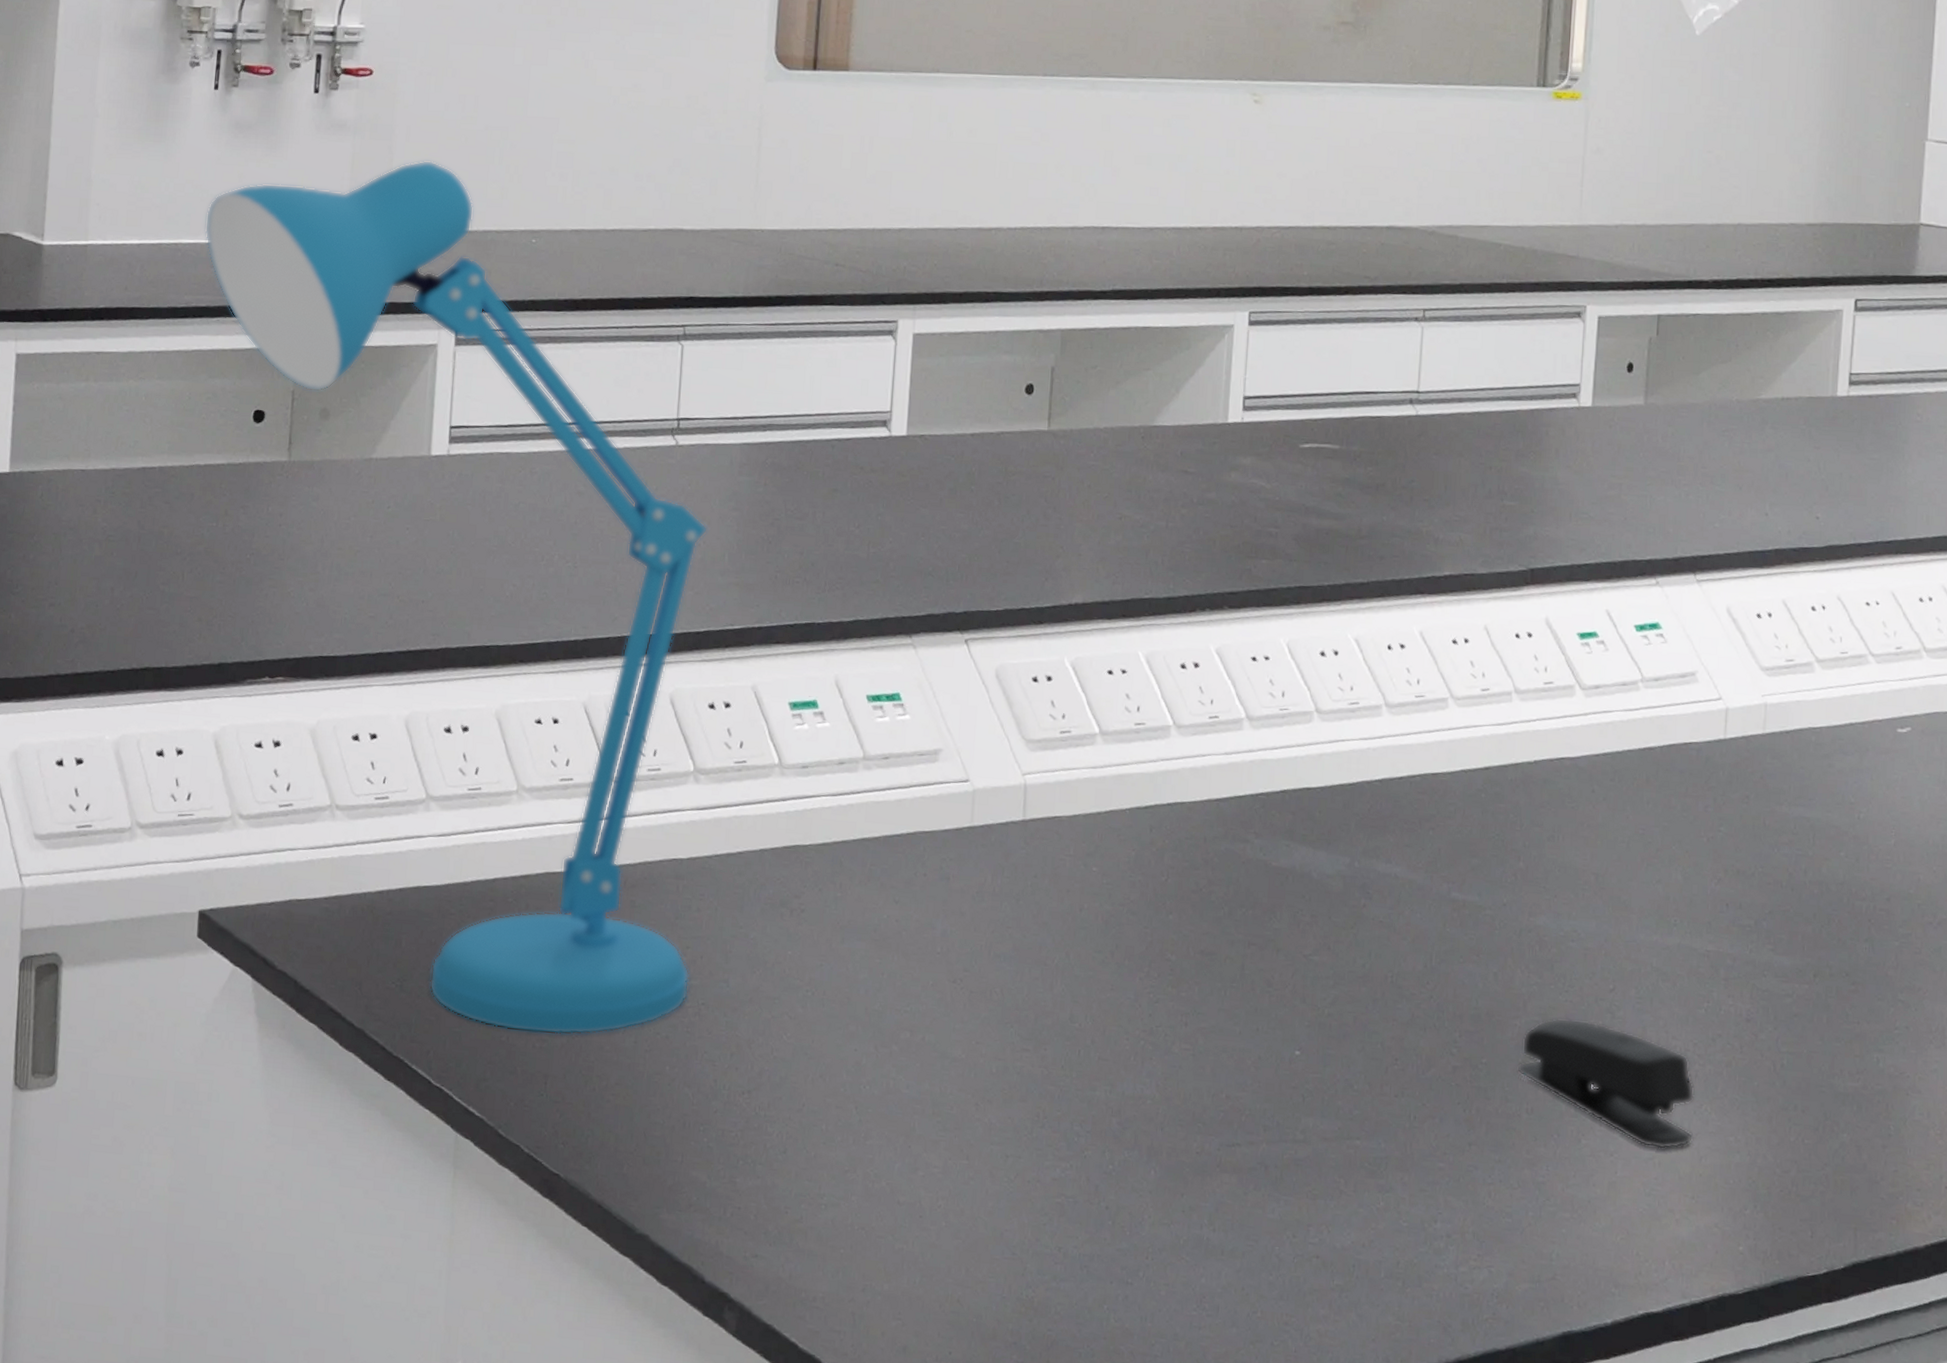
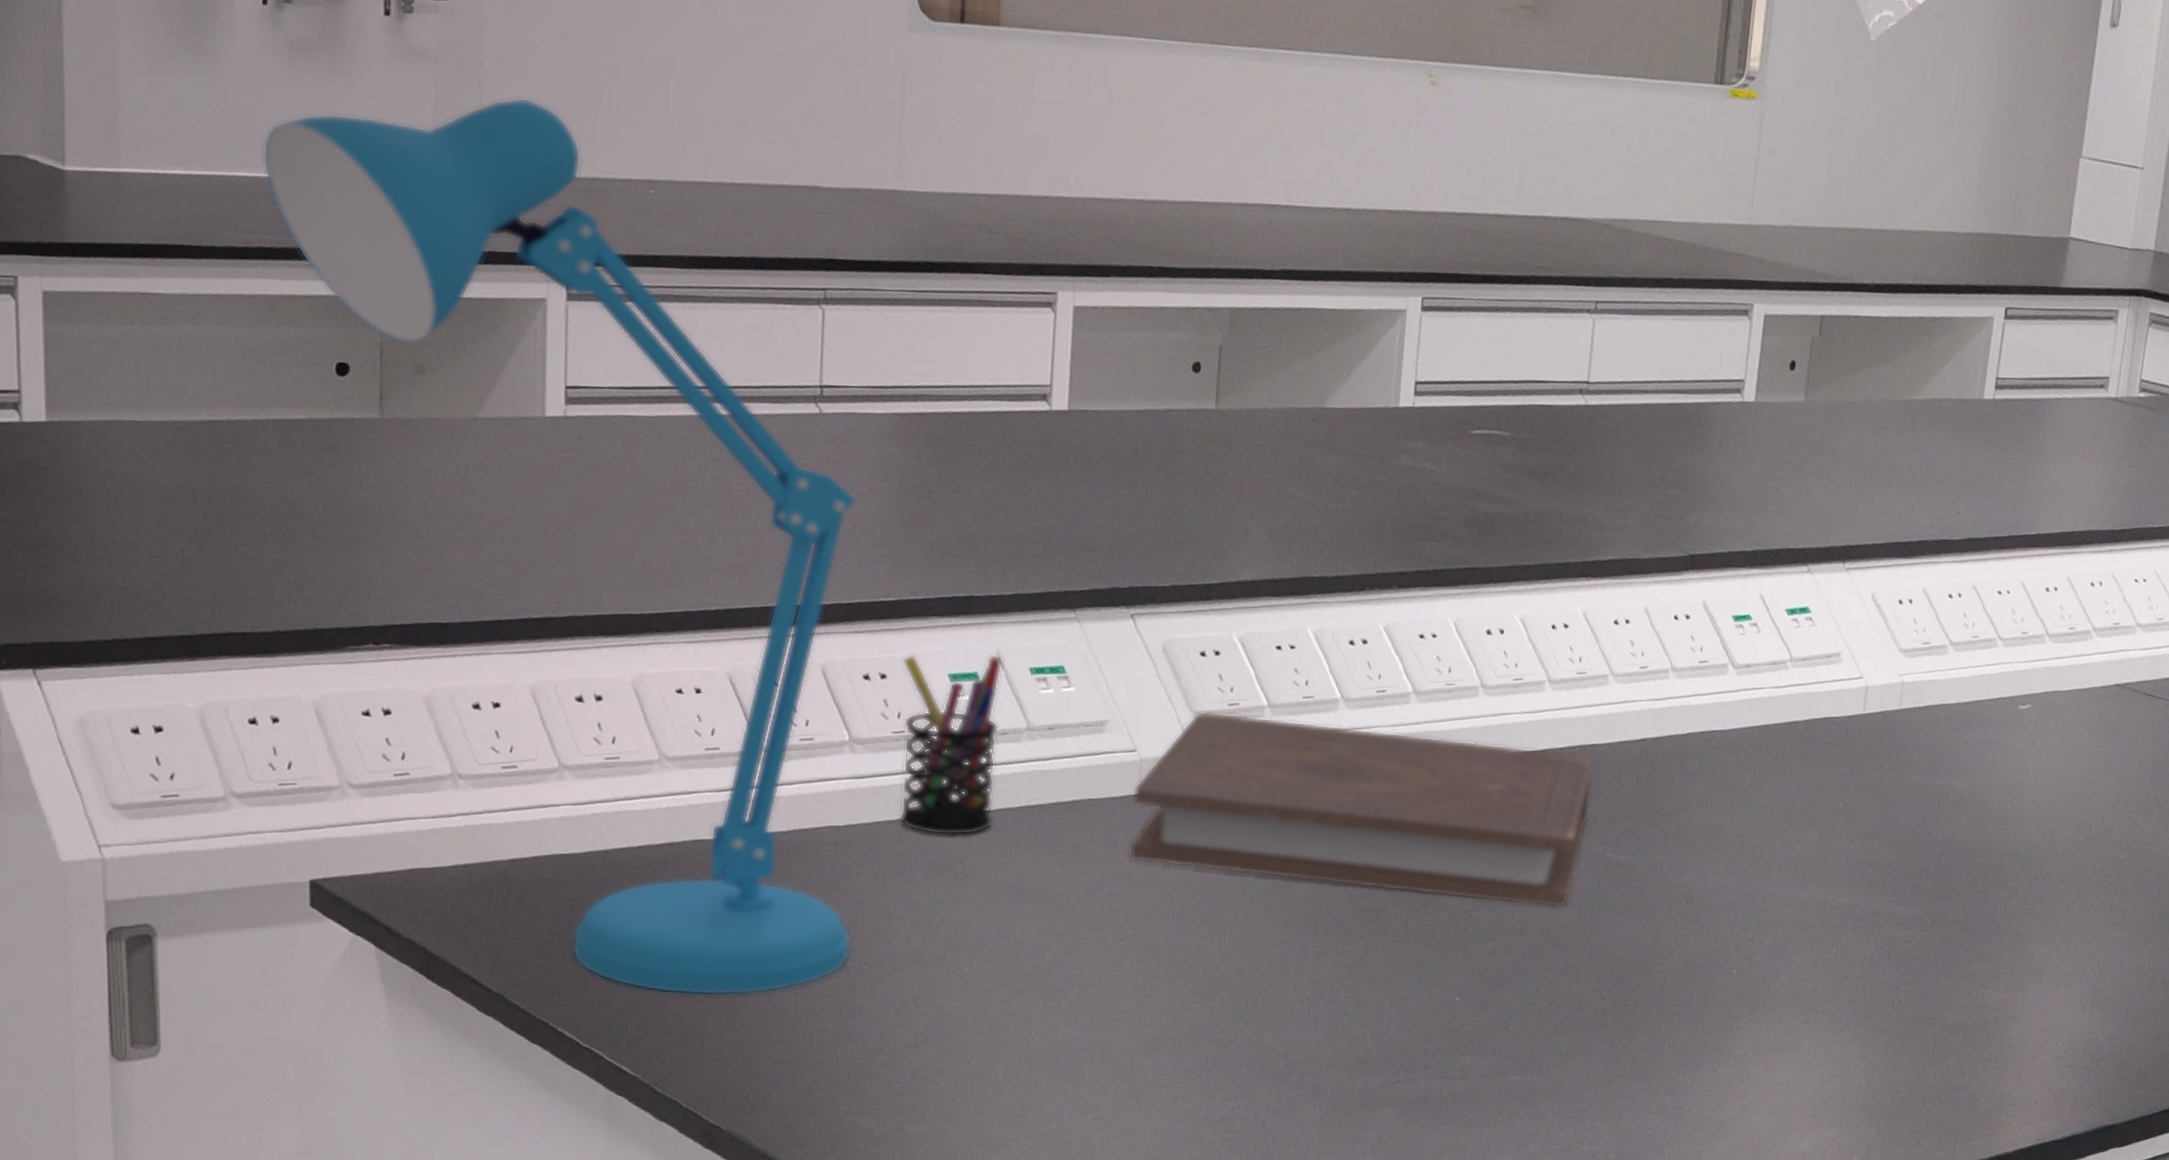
pen holder: none [739,681,842,870] -> present [899,654,1004,836]
book: none [961,739,1436,953] -> present [1128,711,1595,908]
stapler: present [1517,1017,1695,1150] -> none [1661,963,1821,1077]

